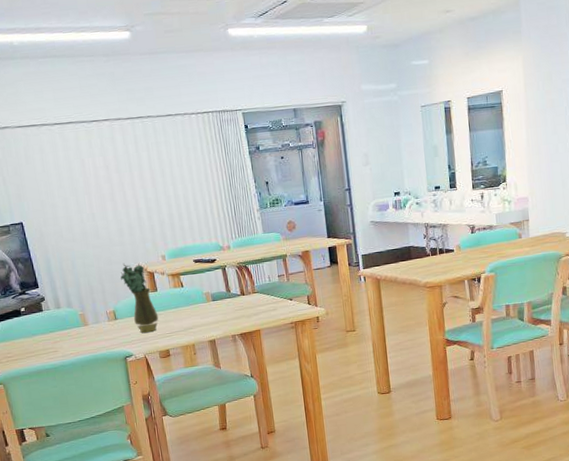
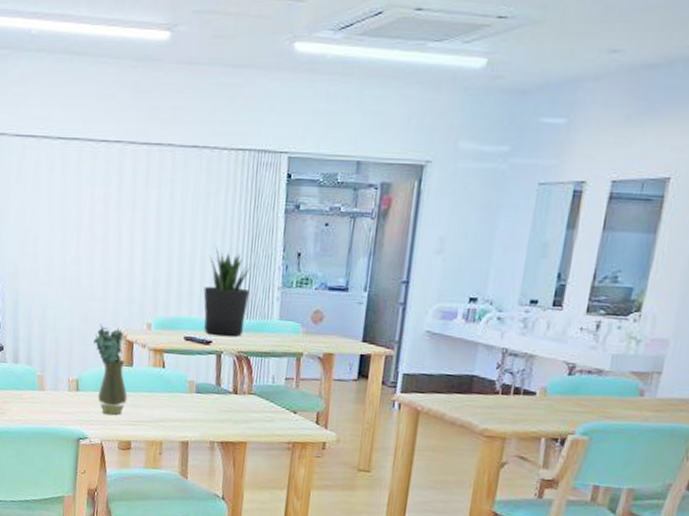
planter: none [199,188,239,255] -> present [203,247,251,337]

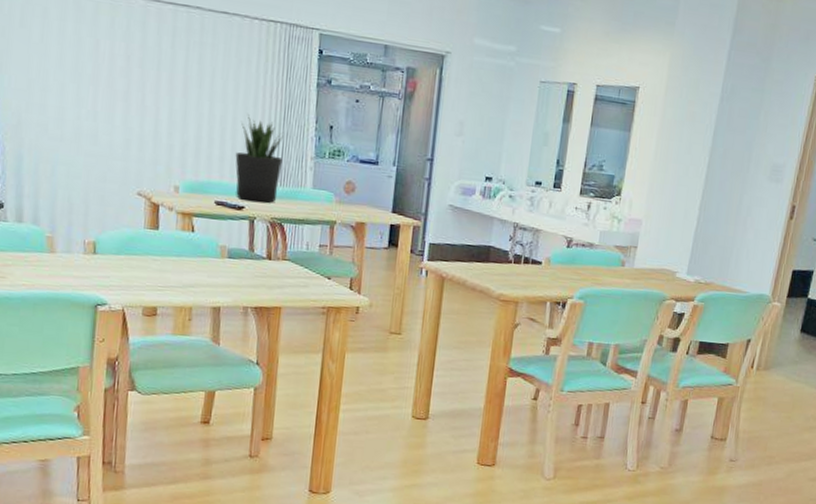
vase: present [94,323,128,415] -> none [114,184,153,280]

